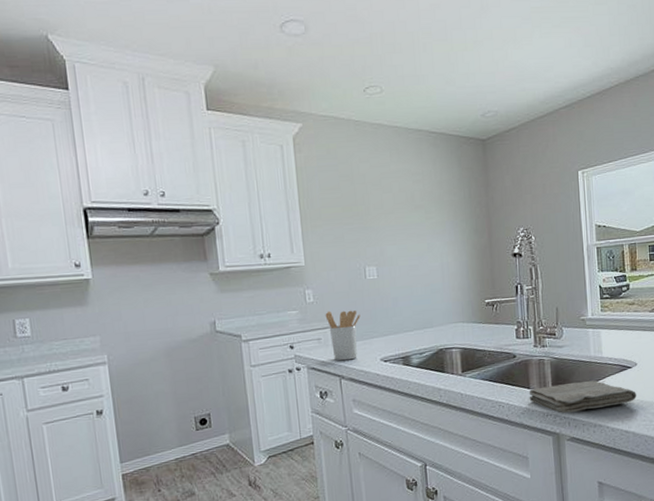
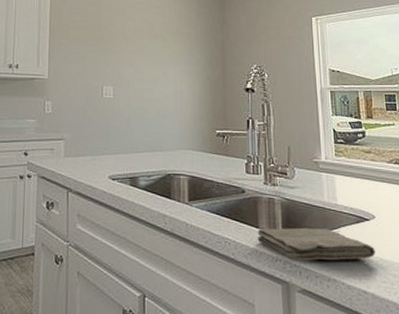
utensil holder: present [325,310,360,361] -> none [61,123,94,174]

